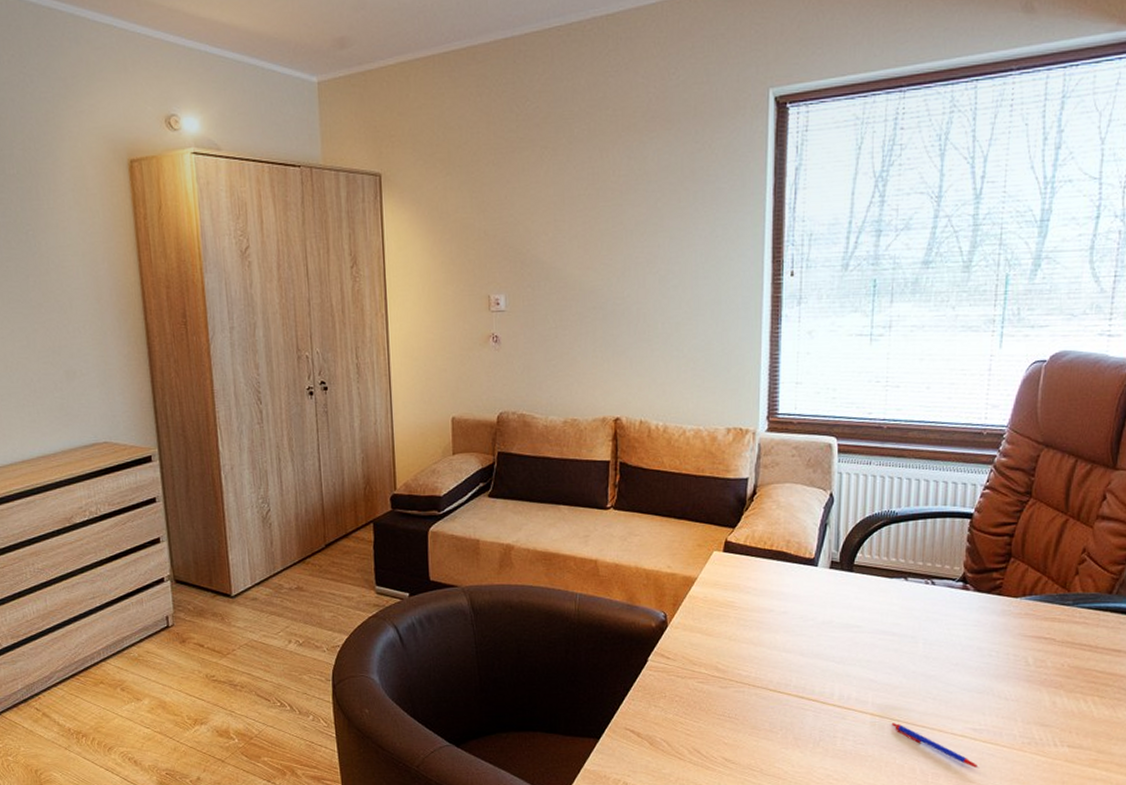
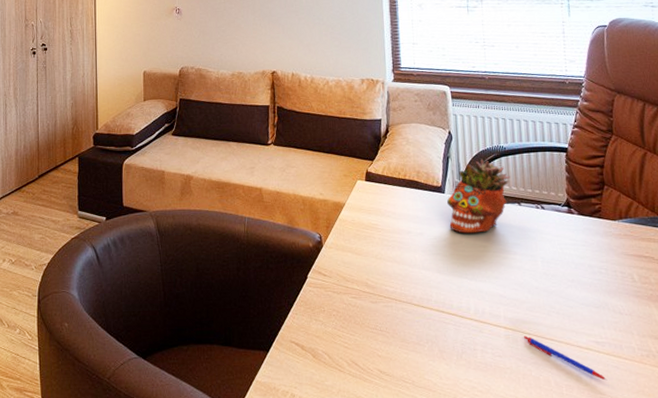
succulent planter: none [820,526,899,612] -> present [447,159,511,234]

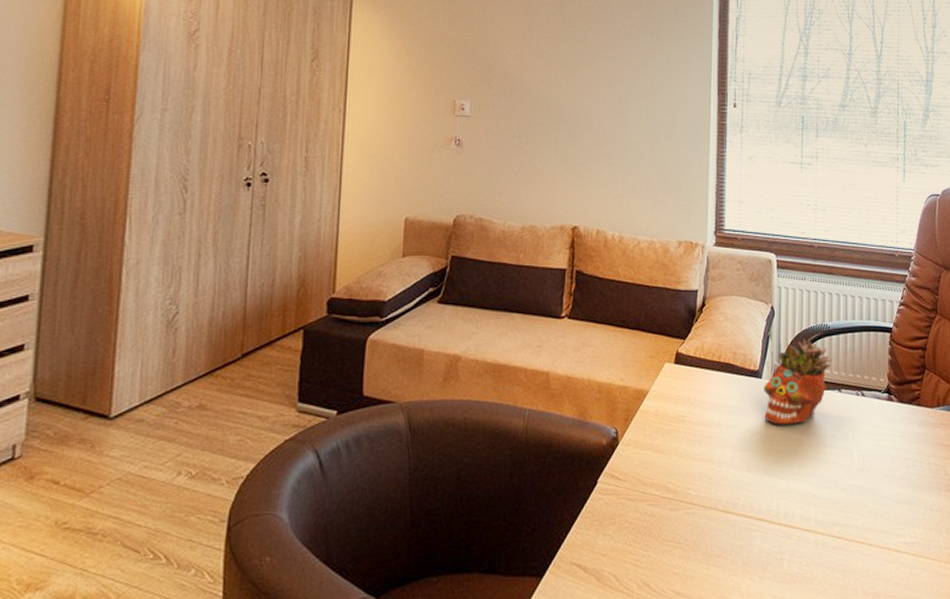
pen: present [524,335,608,381] -> none [834,539,914,585]

